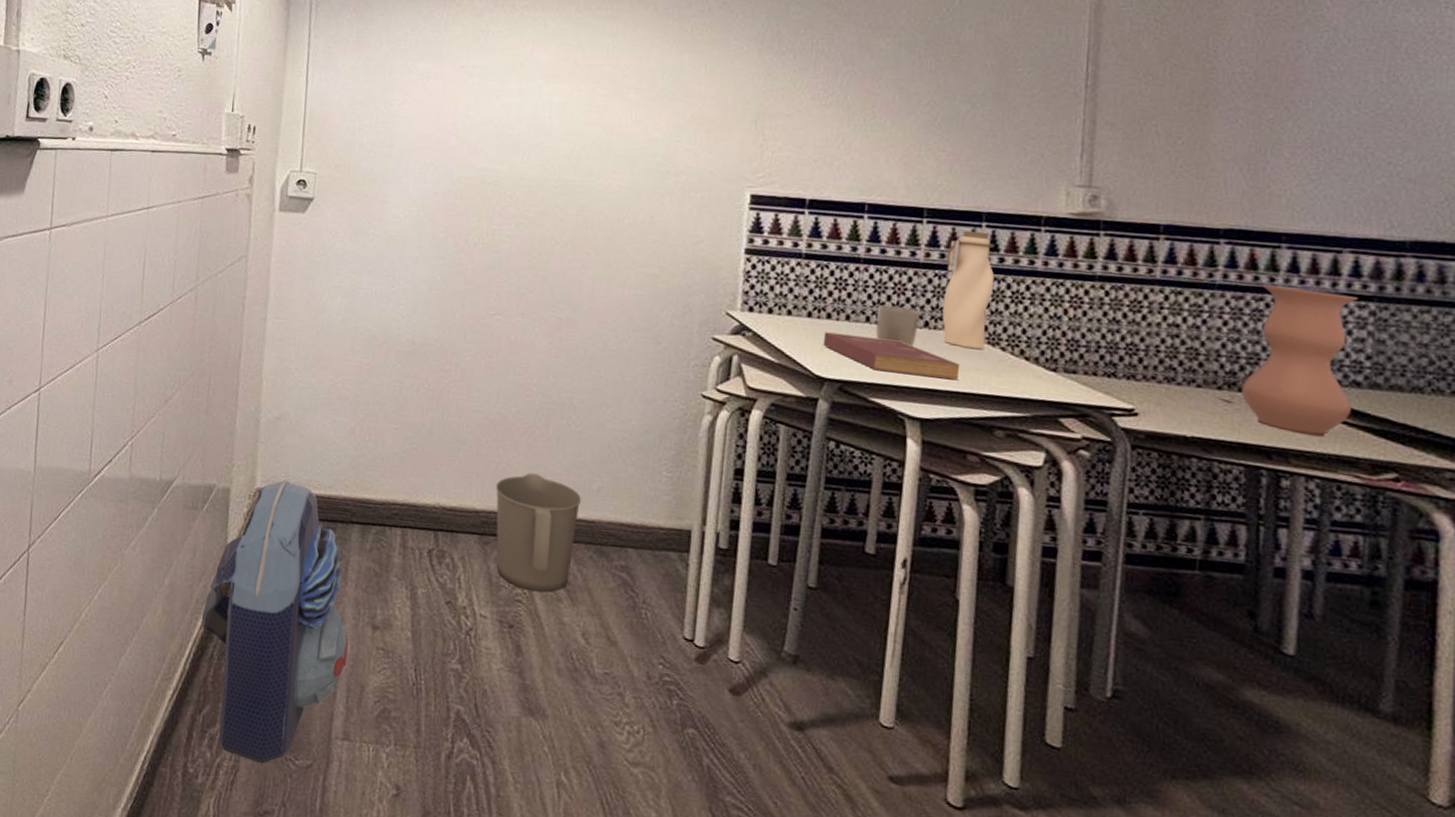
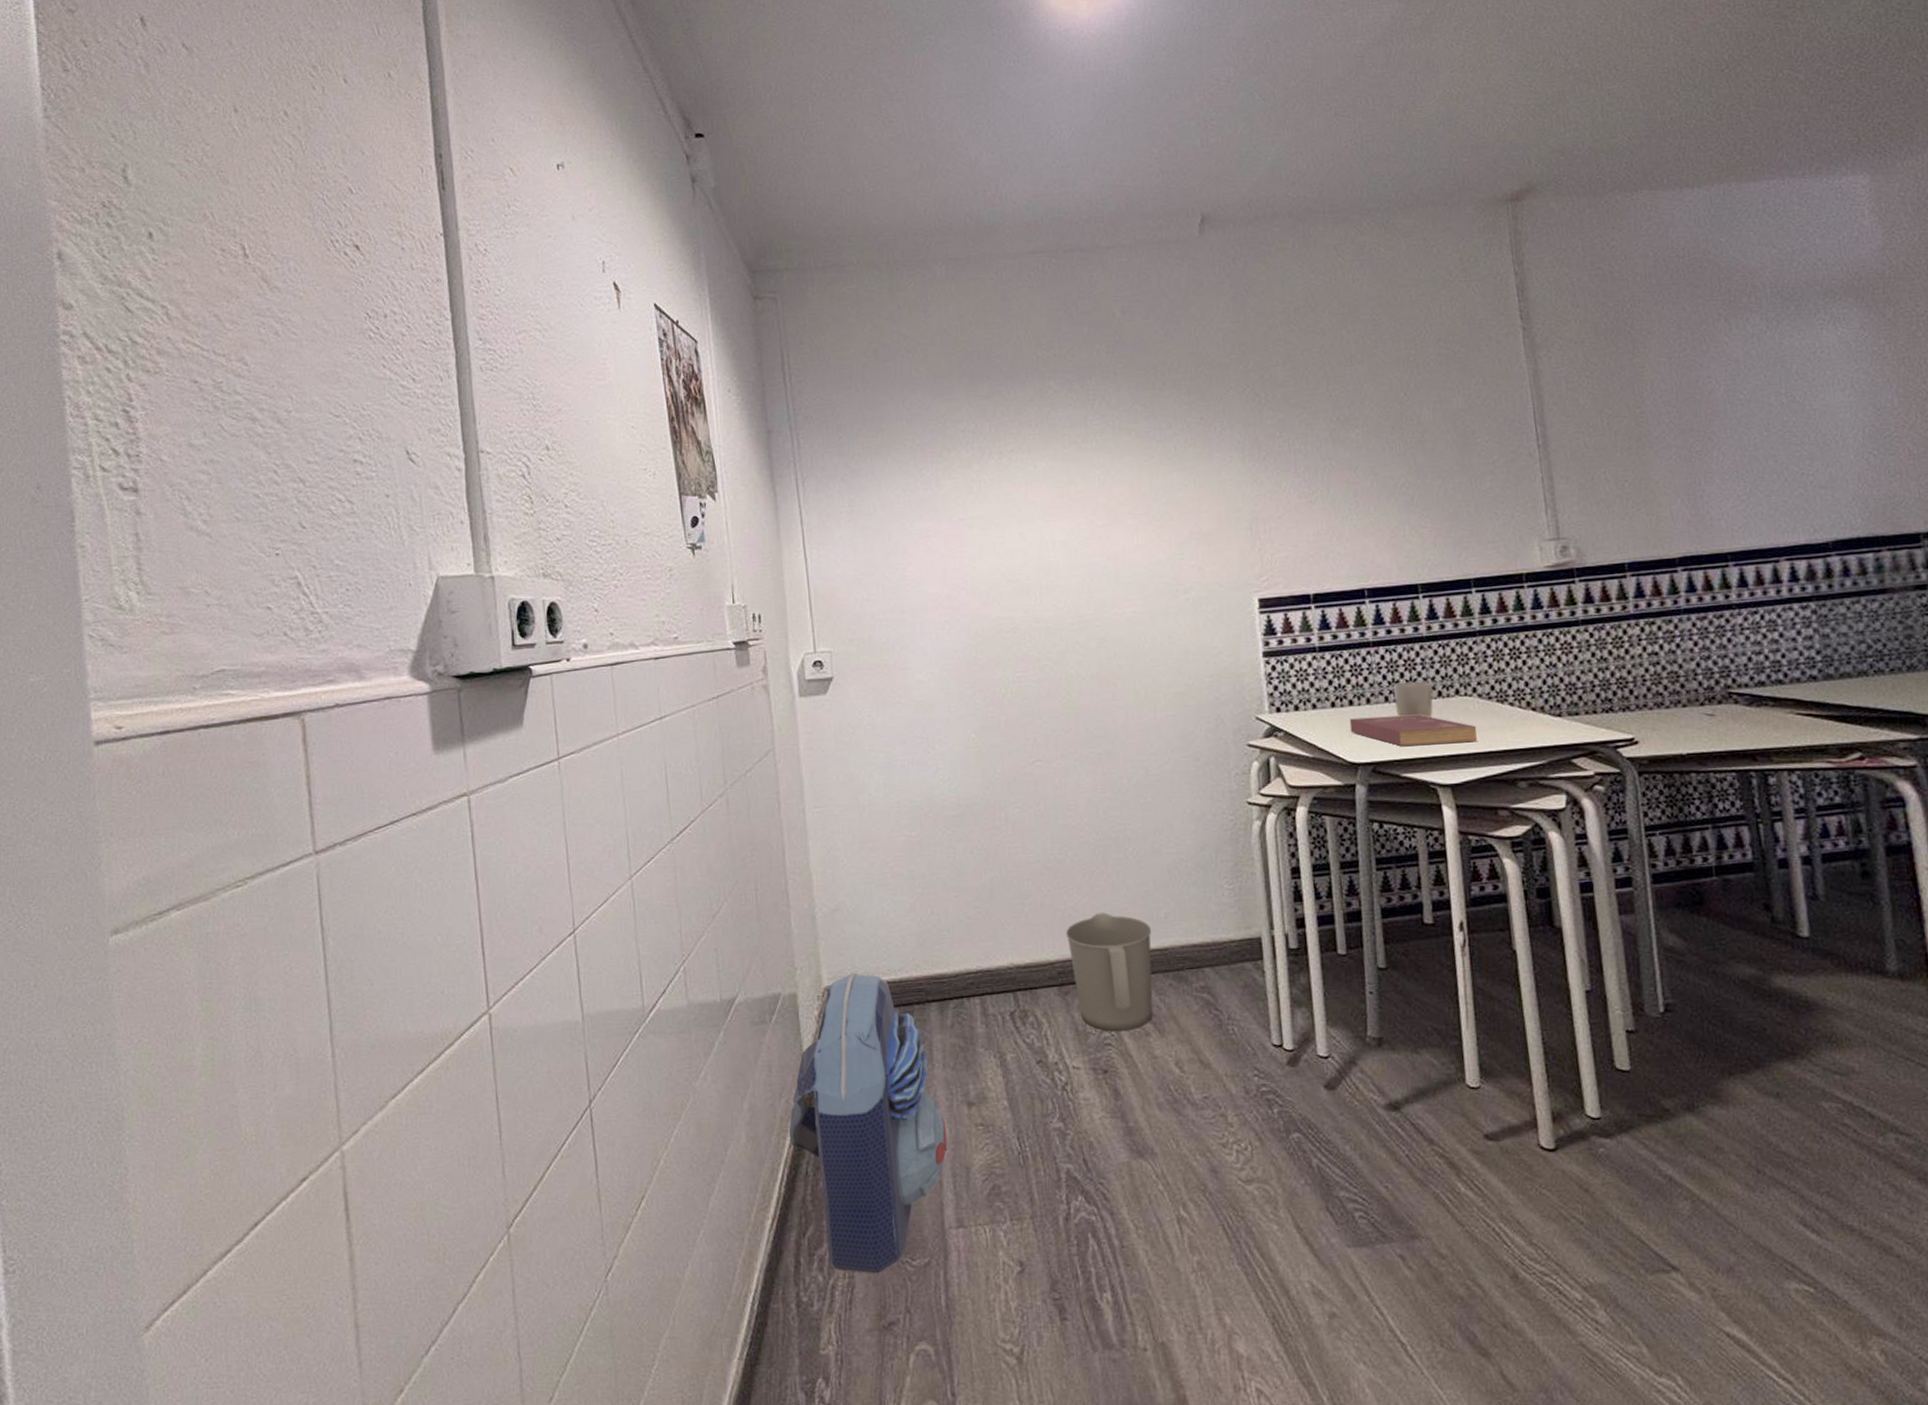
water bottle: present [942,230,995,349] -> none [1445,597,1495,709]
vase: present [1241,284,1359,438] -> none [1719,599,1814,733]

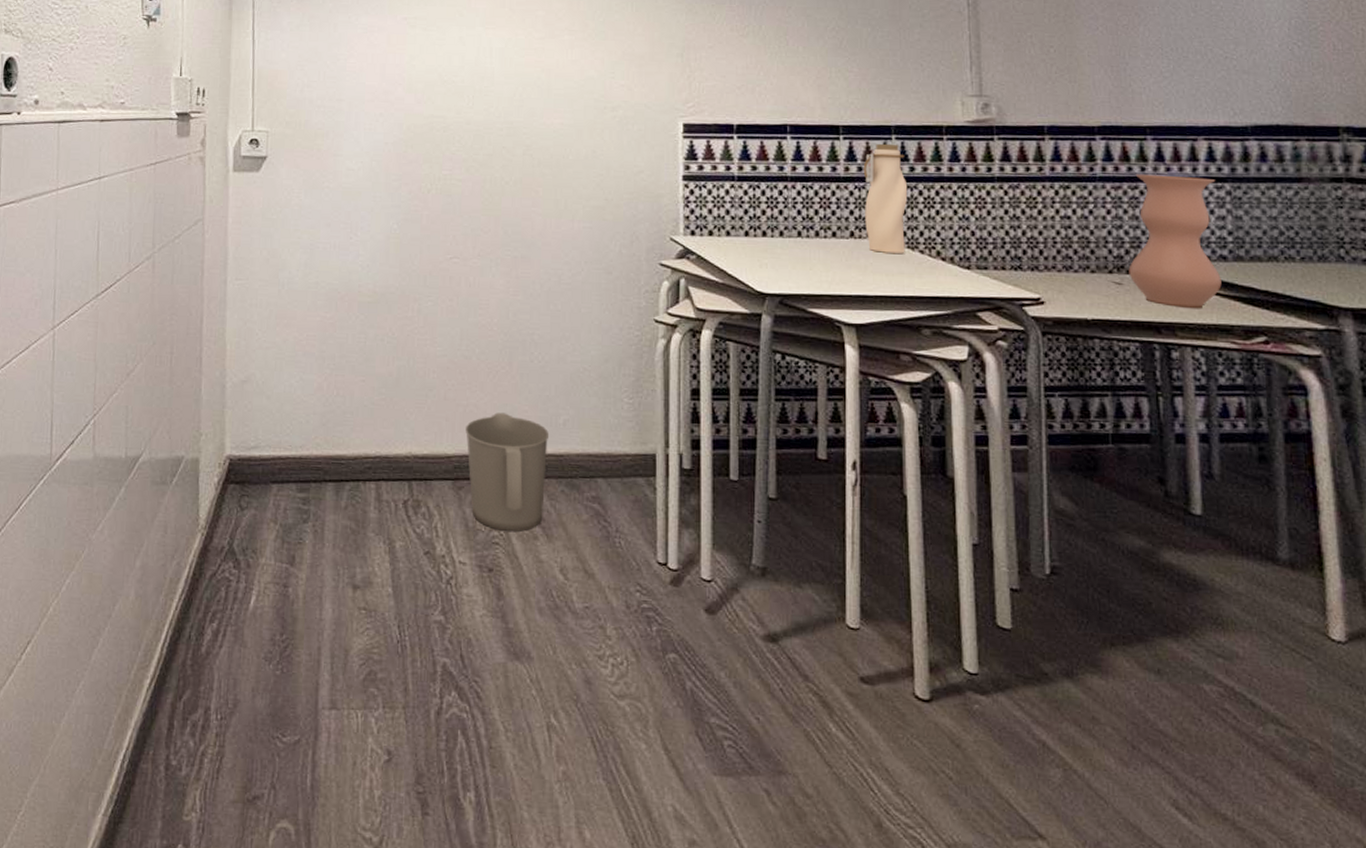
backpack: present [788,972,948,1274] -> none [176,443,330,746]
book: present [1349,714,1477,746] -> none [761,249,886,285]
cup: present [1394,681,1433,718] -> none [807,219,845,256]
water bottle: none [1445,597,1495,709] -> present [863,143,908,254]
vase: none [1719,599,1814,733] -> present [1129,174,1222,309]

